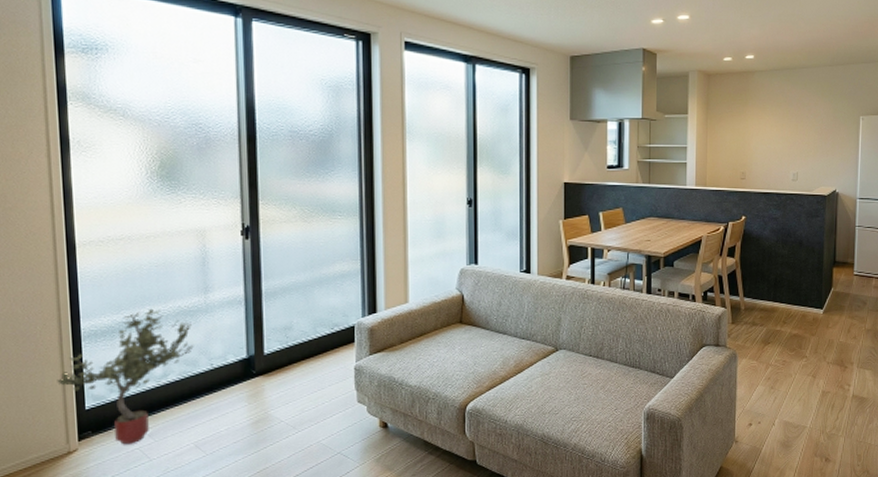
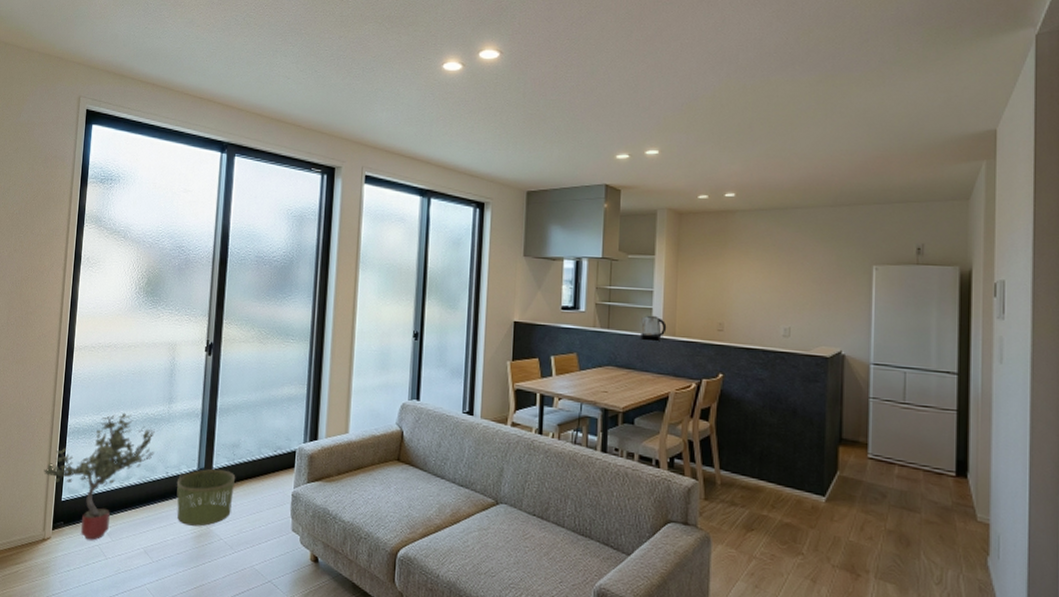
basket: none [224,353,292,413] -> present [176,469,236,526]
kettle: none [677,169,699,193] -> present [640,315,667,342]

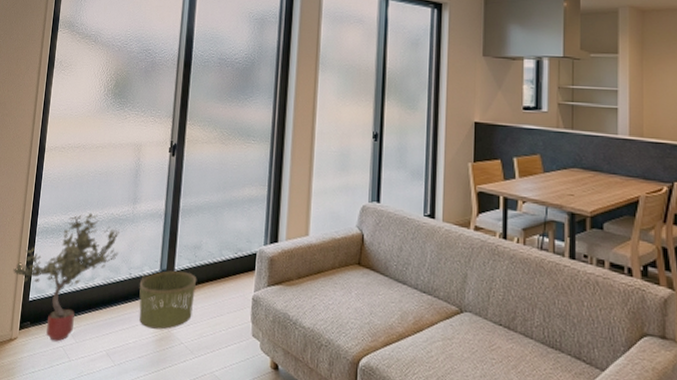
kettle: present [640,315,667,342] -> none [606,115,634,143]

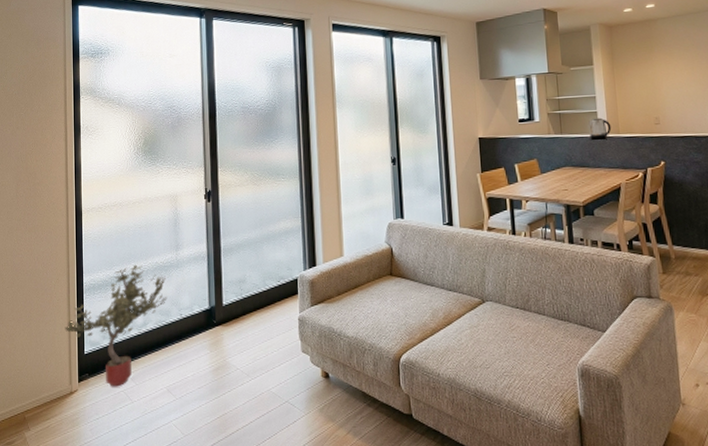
basket: present [139,270,197,329] -> none [191,304,245,360]
kettle: none [606,115,634,143] -> present [588,117,612,141]

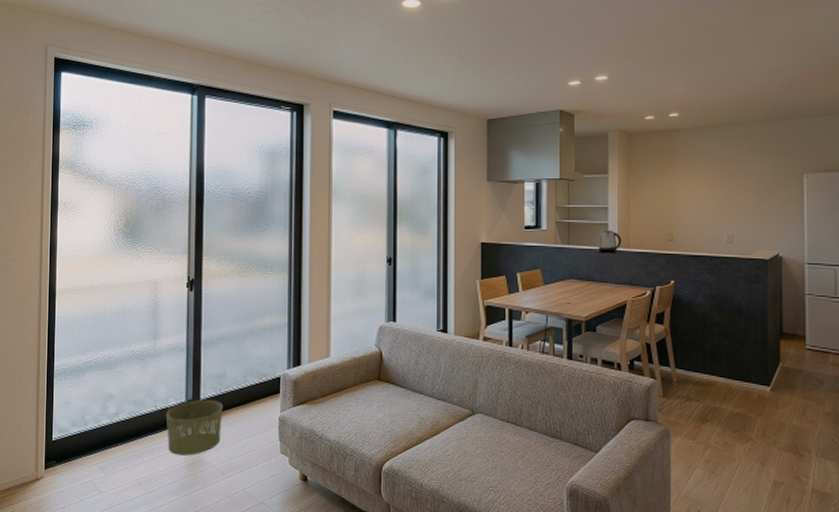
potted tree: present [66,264,167,387] -> none [34,351,142,476]
basket: none [191,304,245,360] -> present [165,399,224,455]

